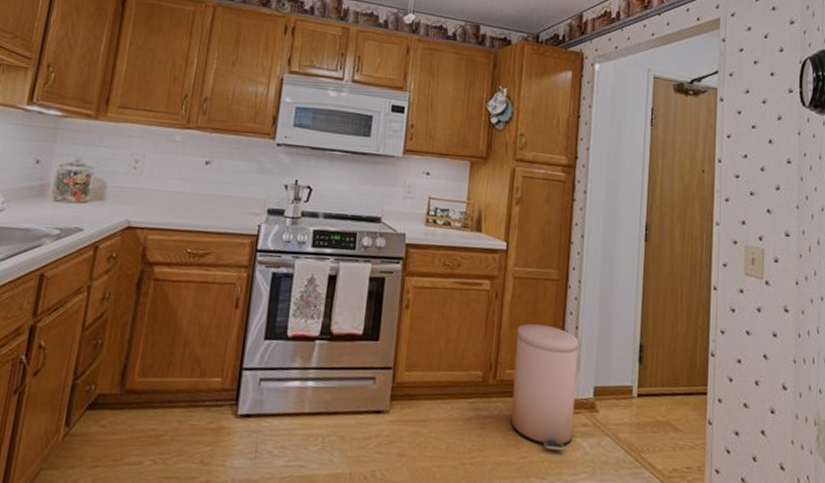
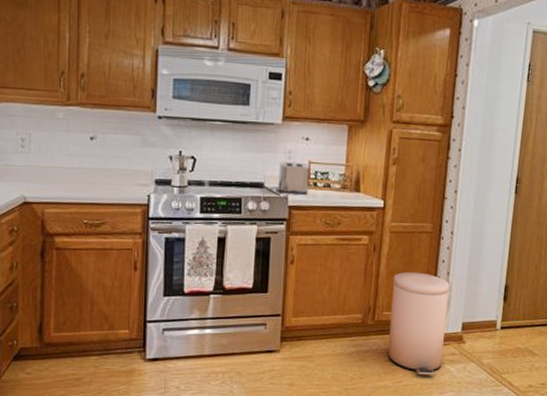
toaster: none [394,196,431,234] -> present [277,162,311,196]

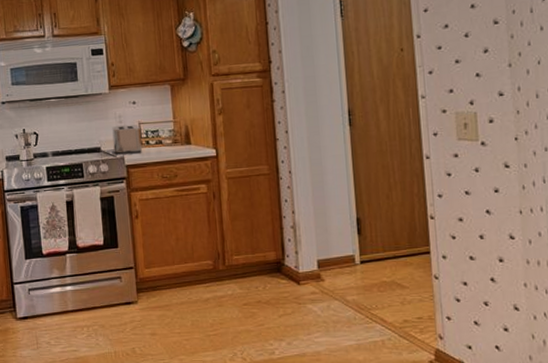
pedal bin: present [387,271,450,375] -> none [238,214,304,316]

